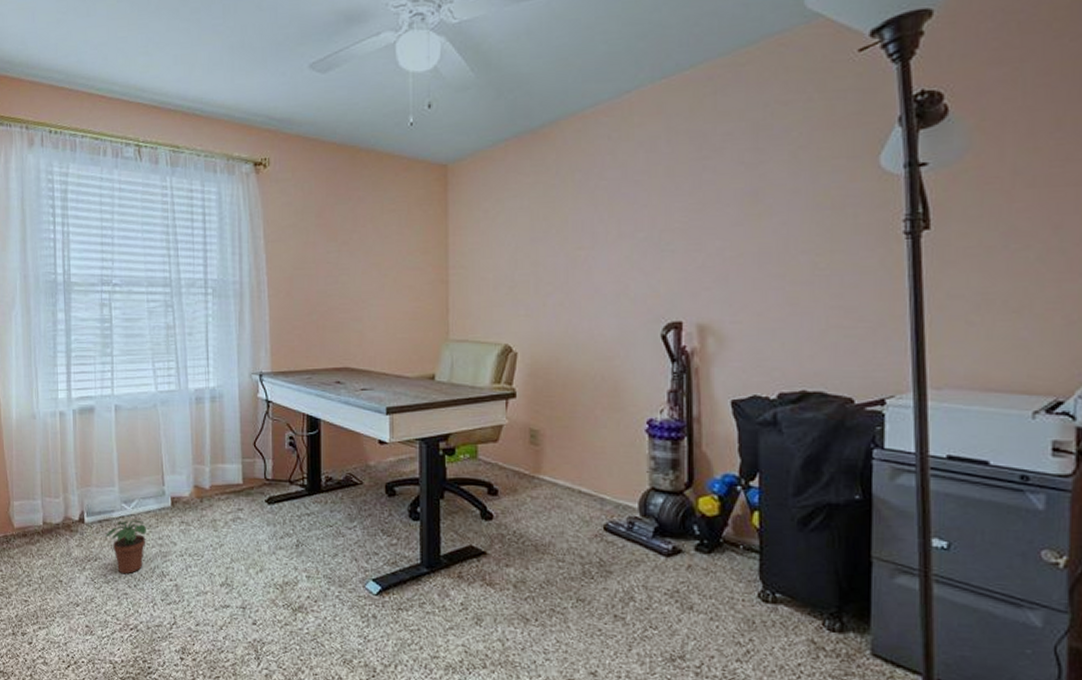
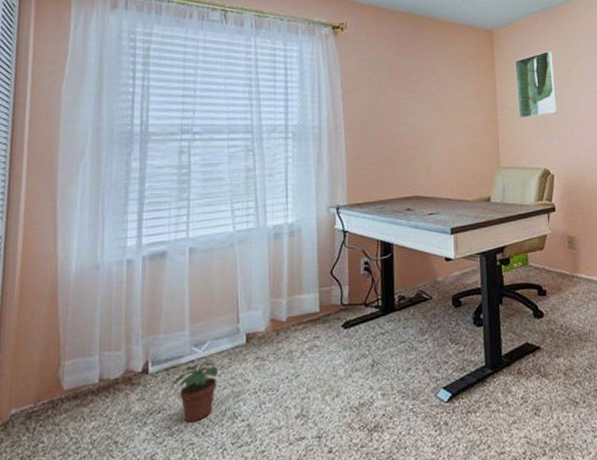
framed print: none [474,191,527,281] -> present [514,50,557,119]

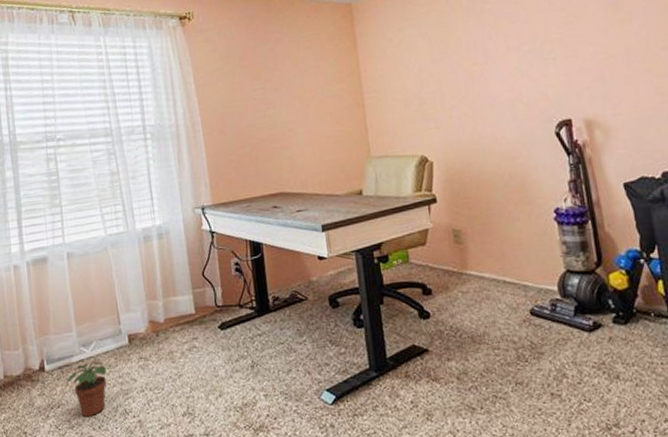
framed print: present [514,50,557,119] -> none [379,20,433,102]

